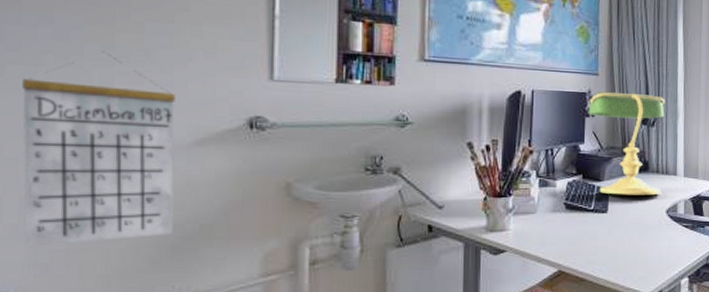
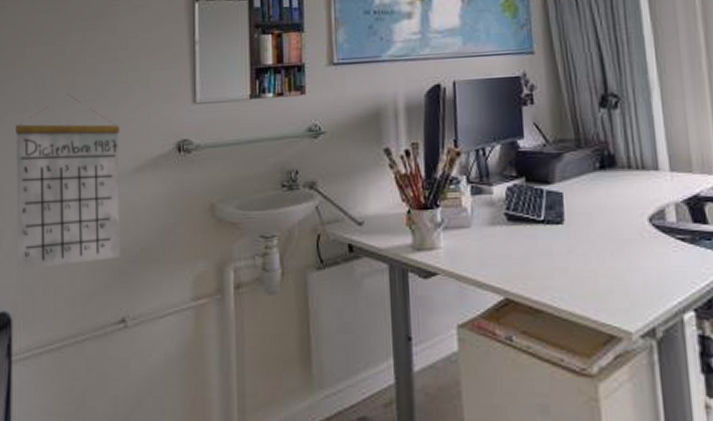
desk lamp: present [588,92,665,196] -> none [524,69,639,200]

